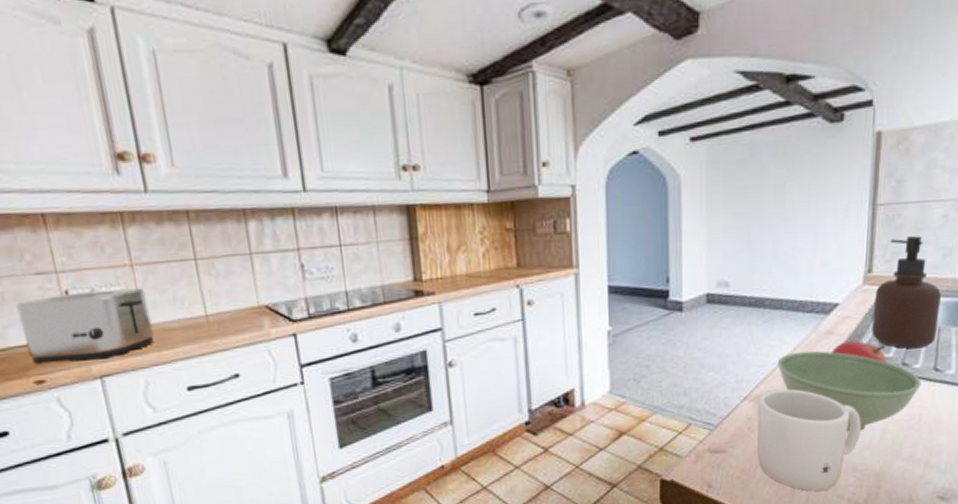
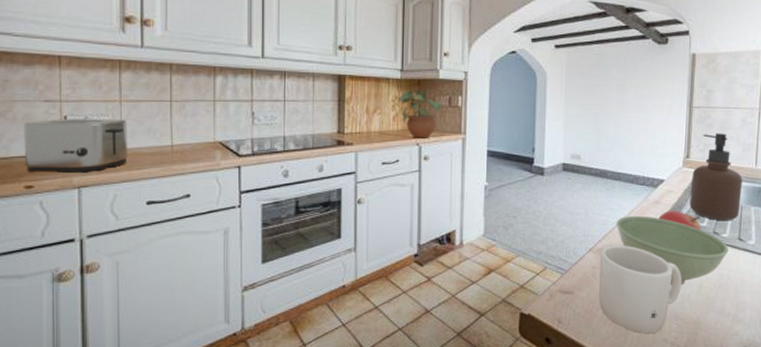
potted plant: none [486,210,546,279] -> present [397,85,443,138]

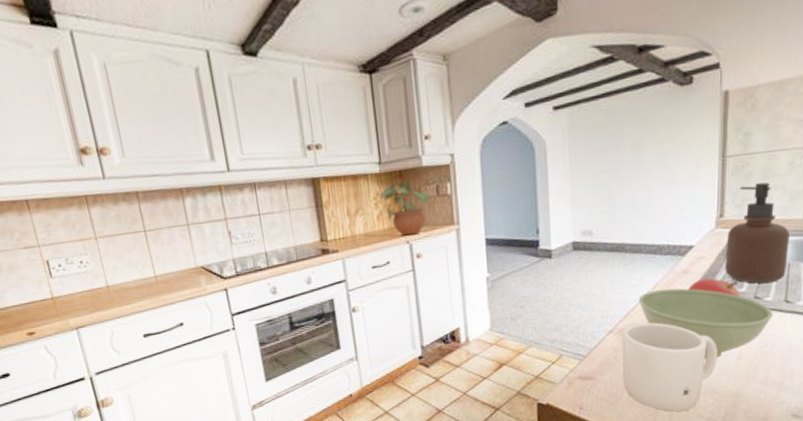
toaster: present [23,118,128,173] -> none [10,256,116,320]

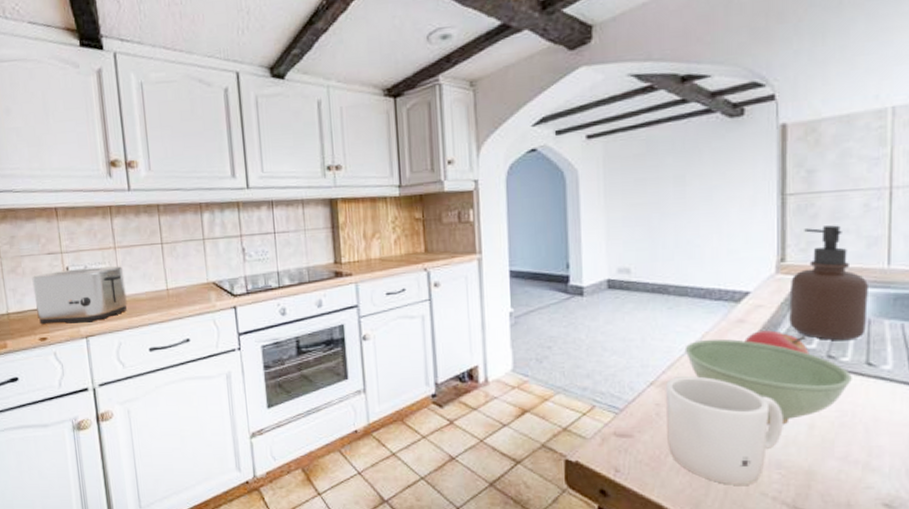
toaster: none [10,256,116,320] -> present [32,266,128,325]
potted plant: present [379,178,430,236] -> none [398,202,451,263]

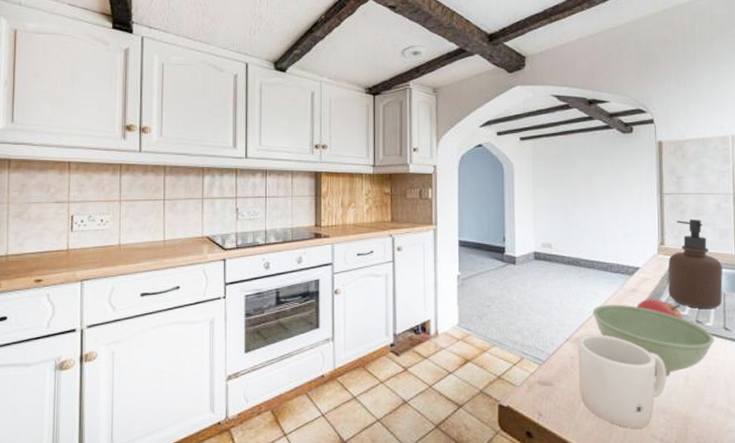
toaster: present [32,266,128,325] -> none [36,217,126,267]

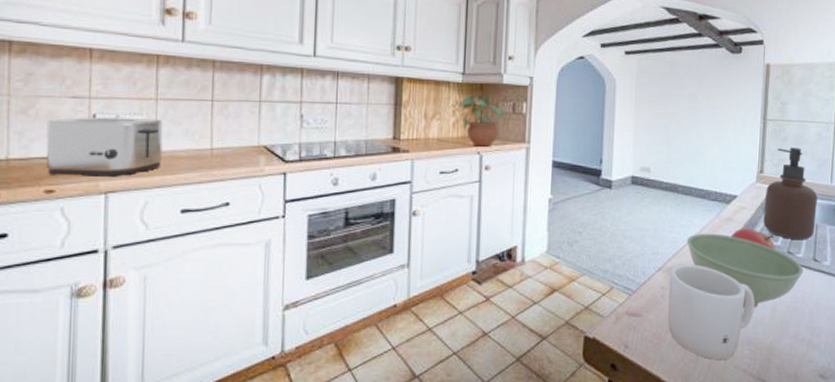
toaster: none [36,217,126,267] -> present [46,117,163,177]
potted plant: none [371,180,413,230] -> present [458,90,506,147]

